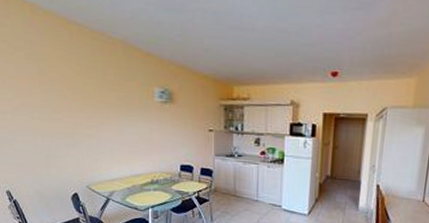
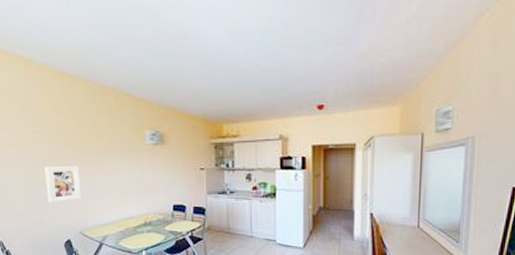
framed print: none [51,119,89,156] -> present [44,165,82,203]

